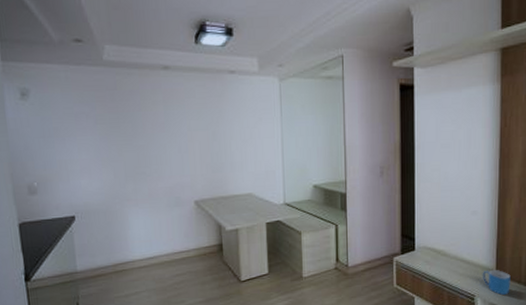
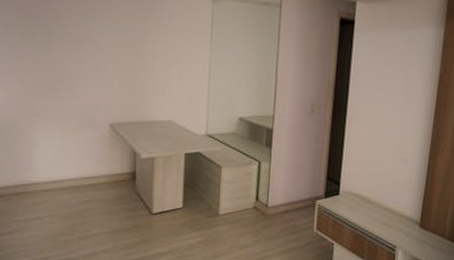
mug: present [483,269,511,295] -> none [406,221,435,248]

